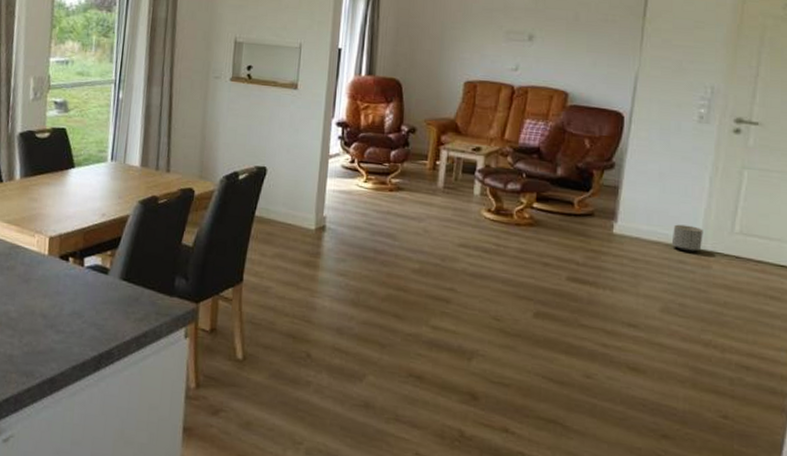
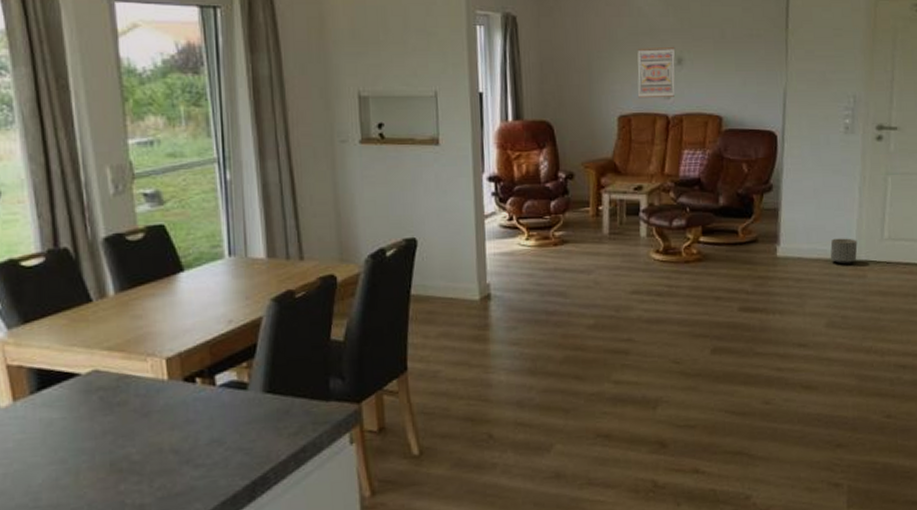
wall art: none [485,22,528,70] -> present [637,46,676,99]

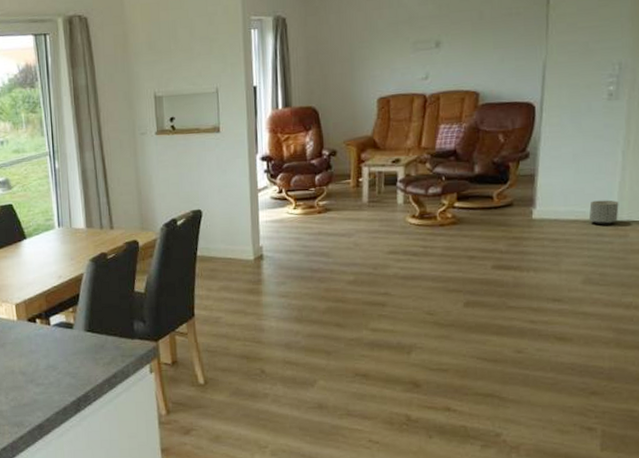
wall art: present [637,46,676,99] -> none [396,31,434,81]

